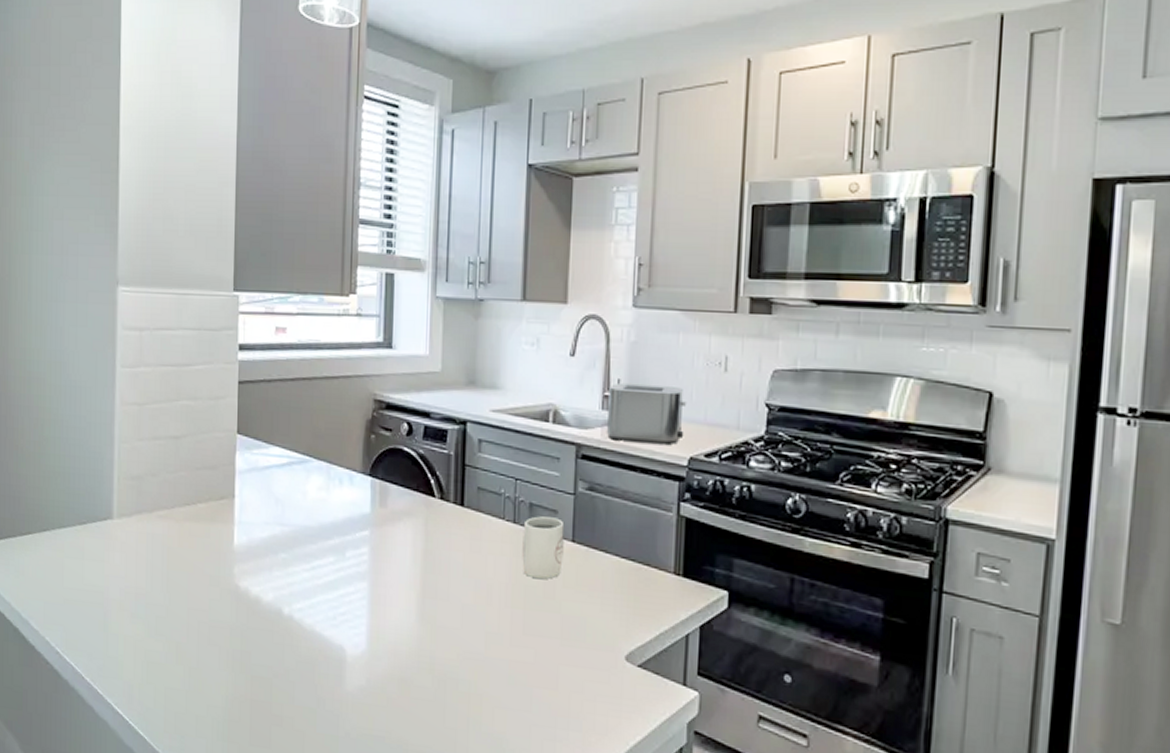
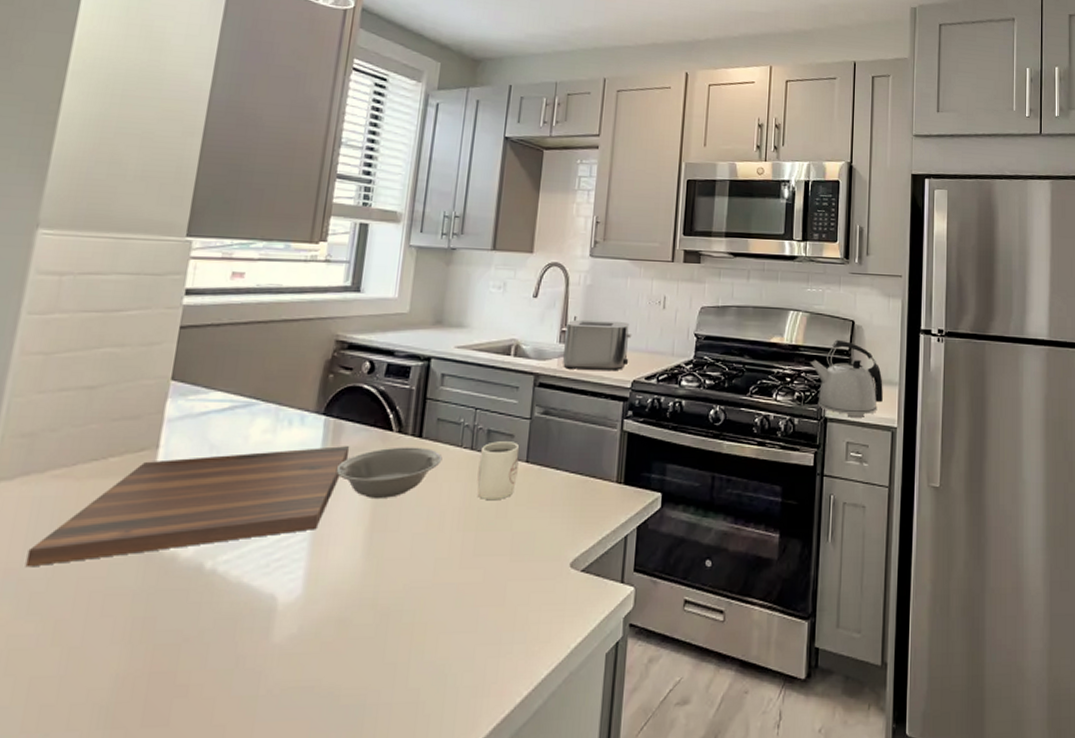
cutting board: none [149,508,397,595] -> present [25,446,350,568]
bowl: none [385,514,486,566] -> present [336,447,443,498]
kettle: none [925,417,1035,522] -> present [810,339,883,417]

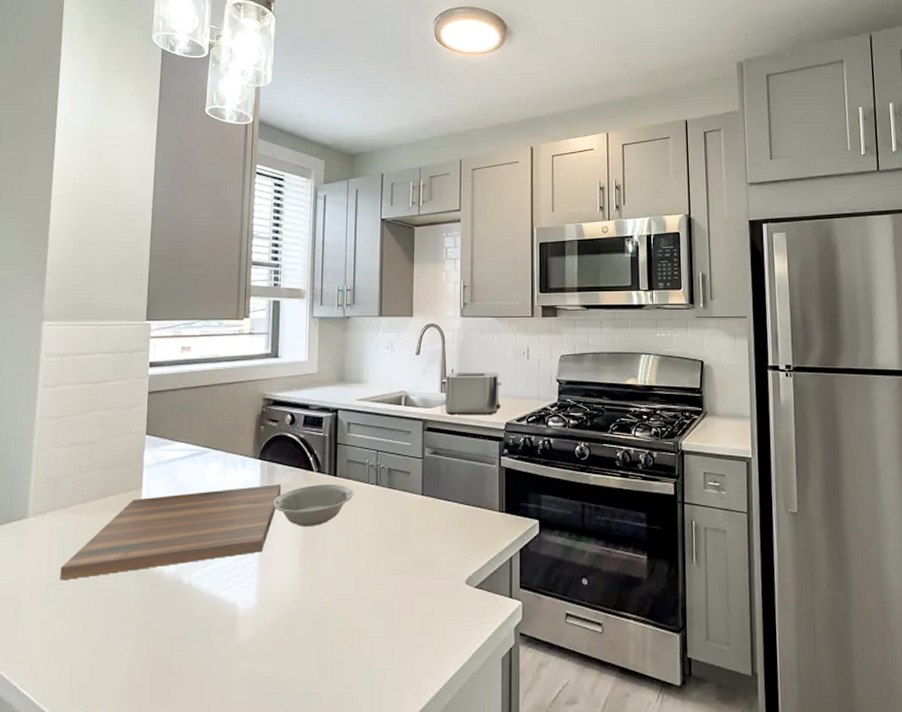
mug: present [477,441,520,501] -> none [383,478,416,528]
kettle: present [810,339,883,417] -> none [664,379,736,449]

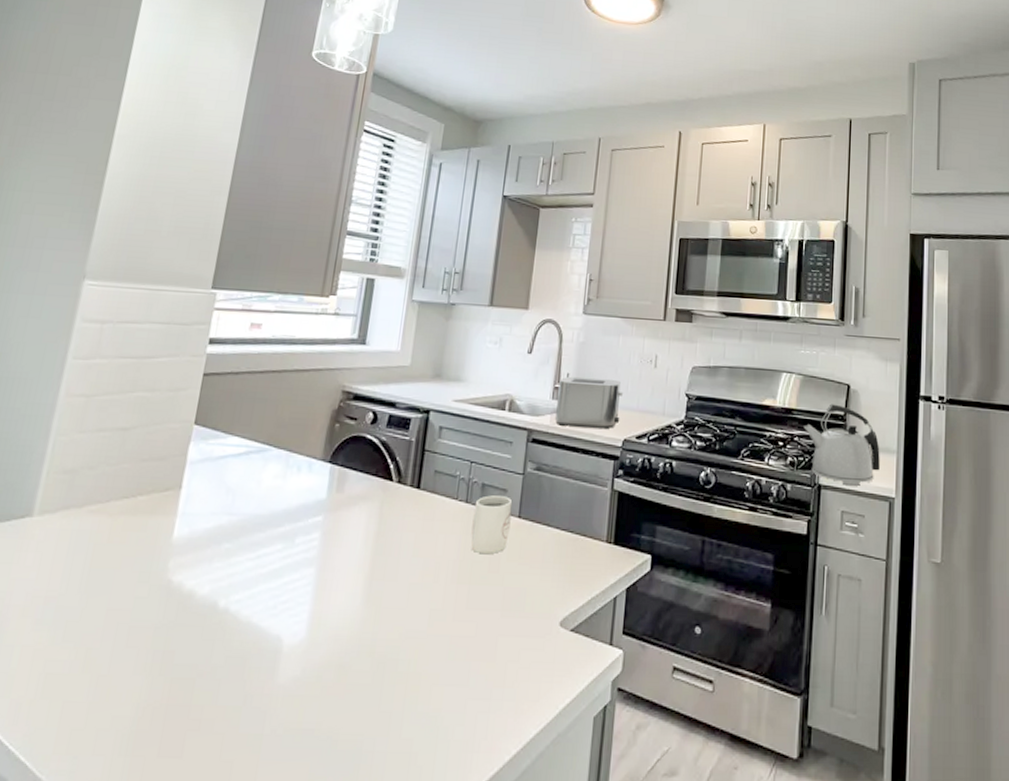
cutting board: present [59,484,282,581] -> none [62,494,353,597]
bowl: present [273,484,354,526] -> none [339,497,439,547]
mug: none [383,478,416,528] -> present [470,495,513,555]
kettle: none [664,379,736,449] -> present [803,404,880,486]

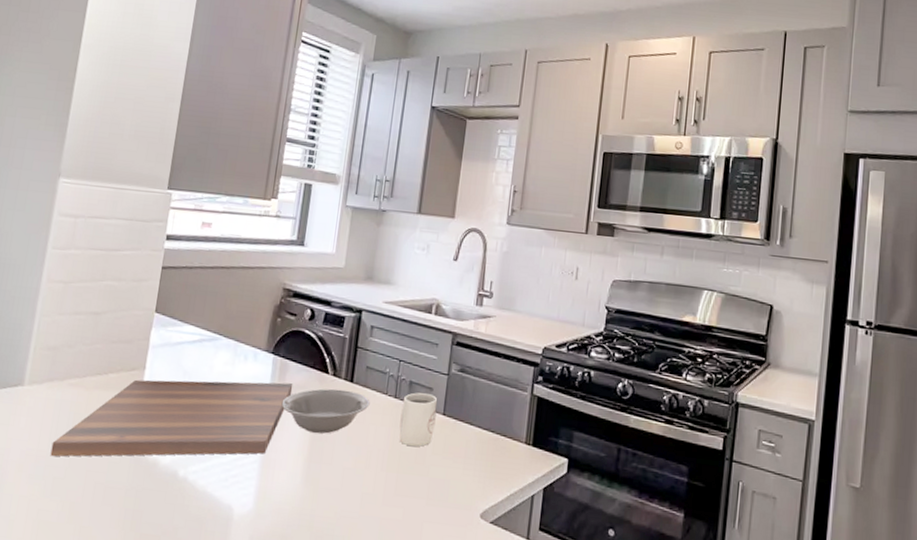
cutting board: none [62,494,353,597] -> present [50,379,293,457]
bowl: none [339,497,439,547] -> present [281,388,370,434]
toaster: present [554,376,624,430] -> none [478,284,545,337]
kettle: present [803,404,880,486] -> none [723,323,802,406]

